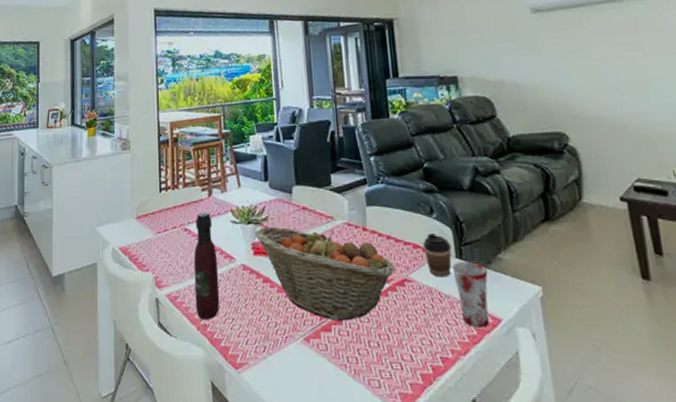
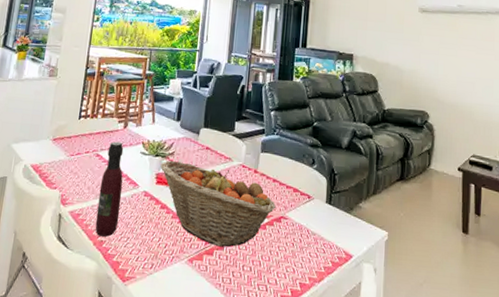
coffee cup: present [423,232,452,277] -> none [301,180,324,218]
mug: present [451,261,490,328] -> none [321,205,349,261]

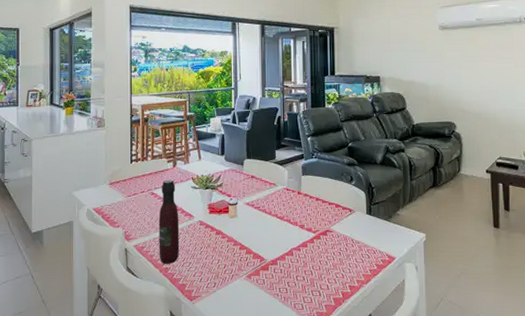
fruit basket: present [160,160,276,247] -> none [211,191,321,262]

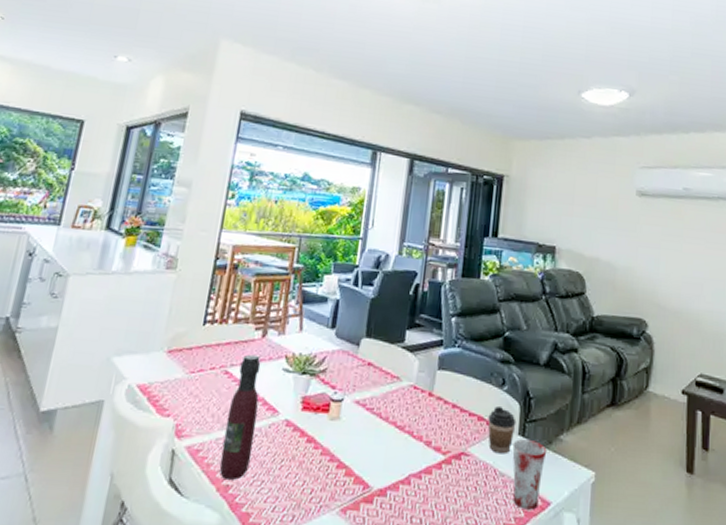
coffee cup: none [343,195,364,229] -> present [487,405,517,454]
mug: none [362,216,389,264] -> present [511,438,547,510]

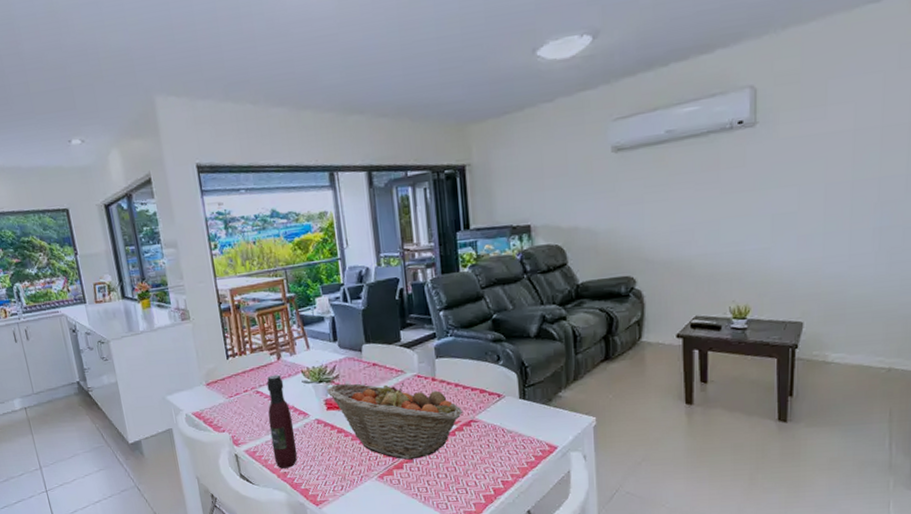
fruit basket: none [307,379,456,493] -> present [326,383,463,460]
coffee cup: present [487,405,517,454] -> none [489,378,516,416]
mug: present [511,438,547,510] -> none [514,400,548,455]

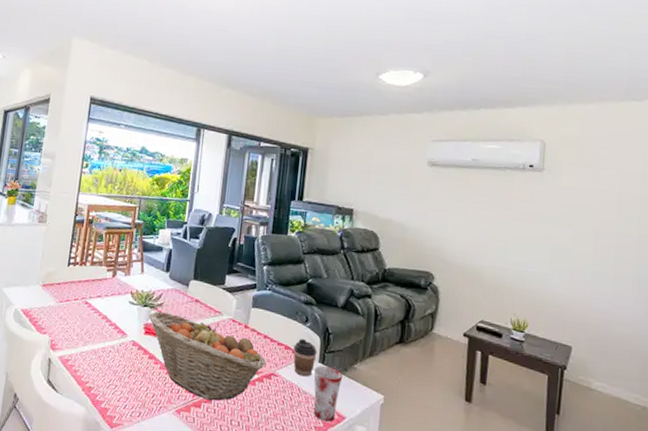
wine bottle: present [266,374,298,469] -> none [83,290,112,383]
coffee cup: none [489,378,516,416] -> present [293,338,317,377]
mug: none [514,400,548,455] -> present [313,365,343,422]

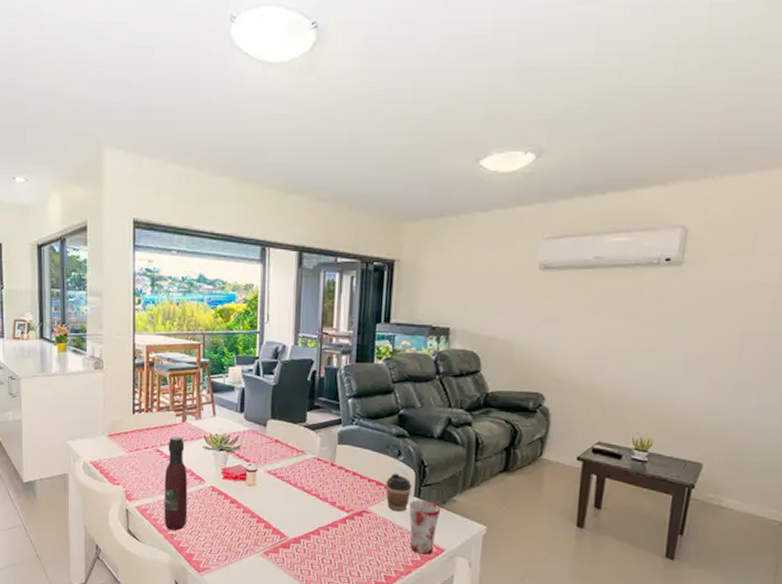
wine bottle: none [83,290,112,383] -> present [164,436,188,531]
fruit basket: present [148,311,267,401] -> none [226,454,357,541]

